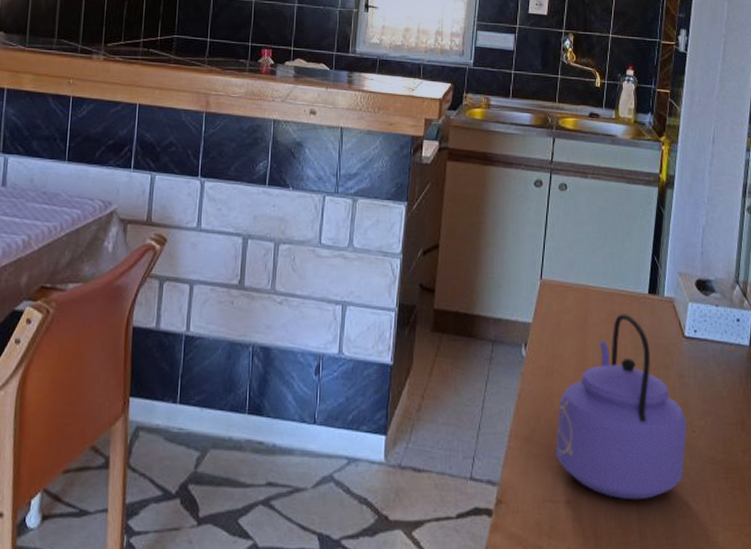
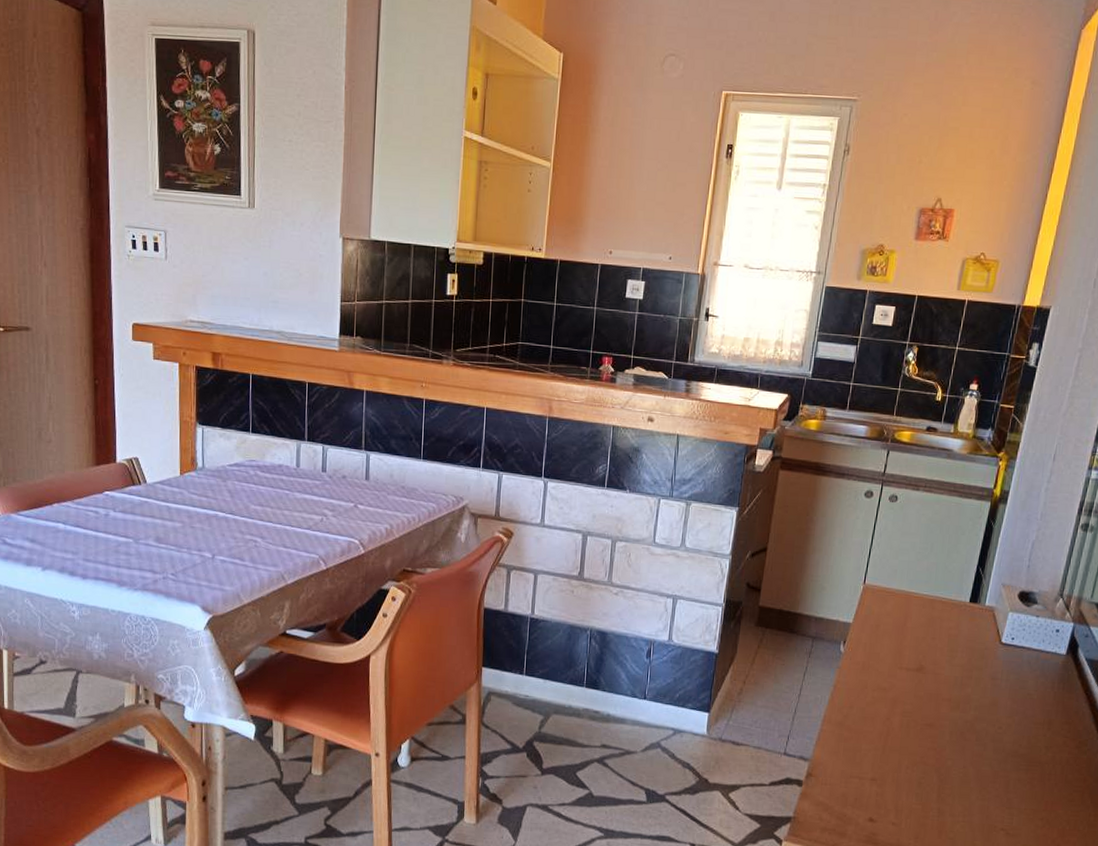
kettle: present [554,314,688,500] -> none [864,619,995,783]

